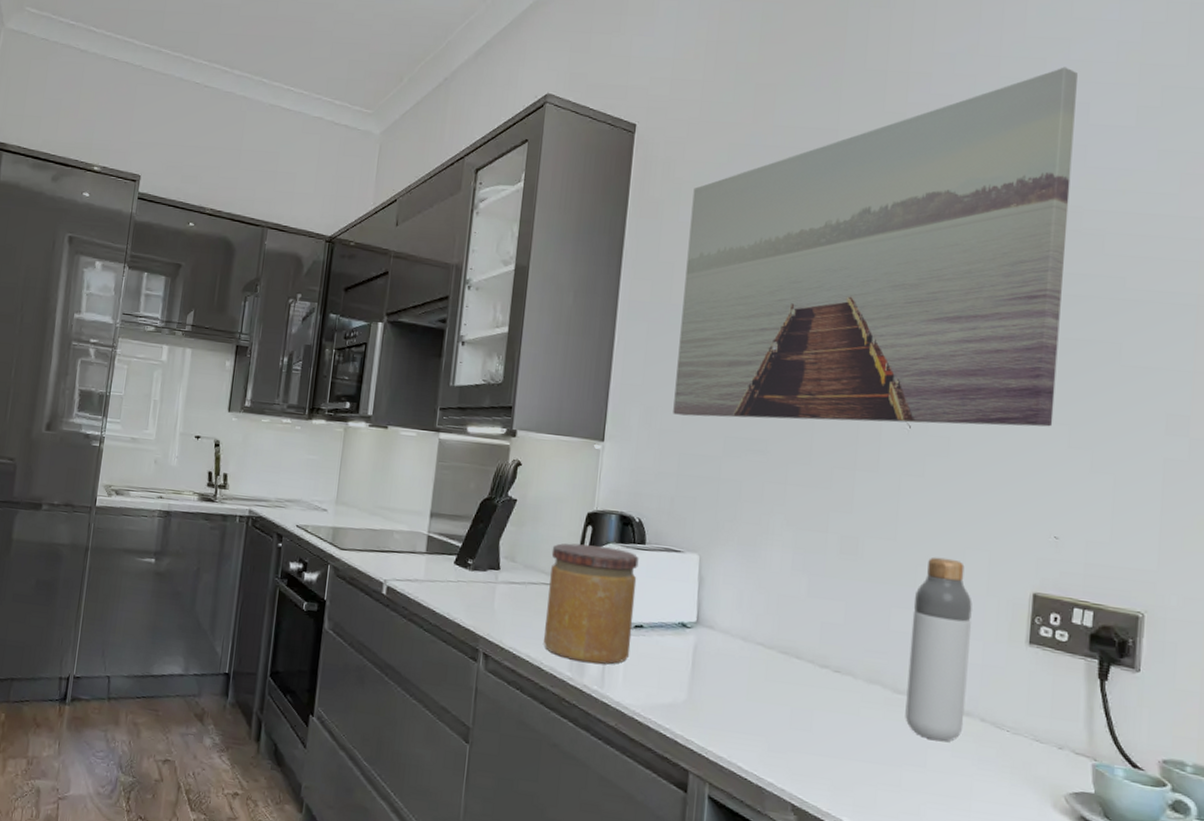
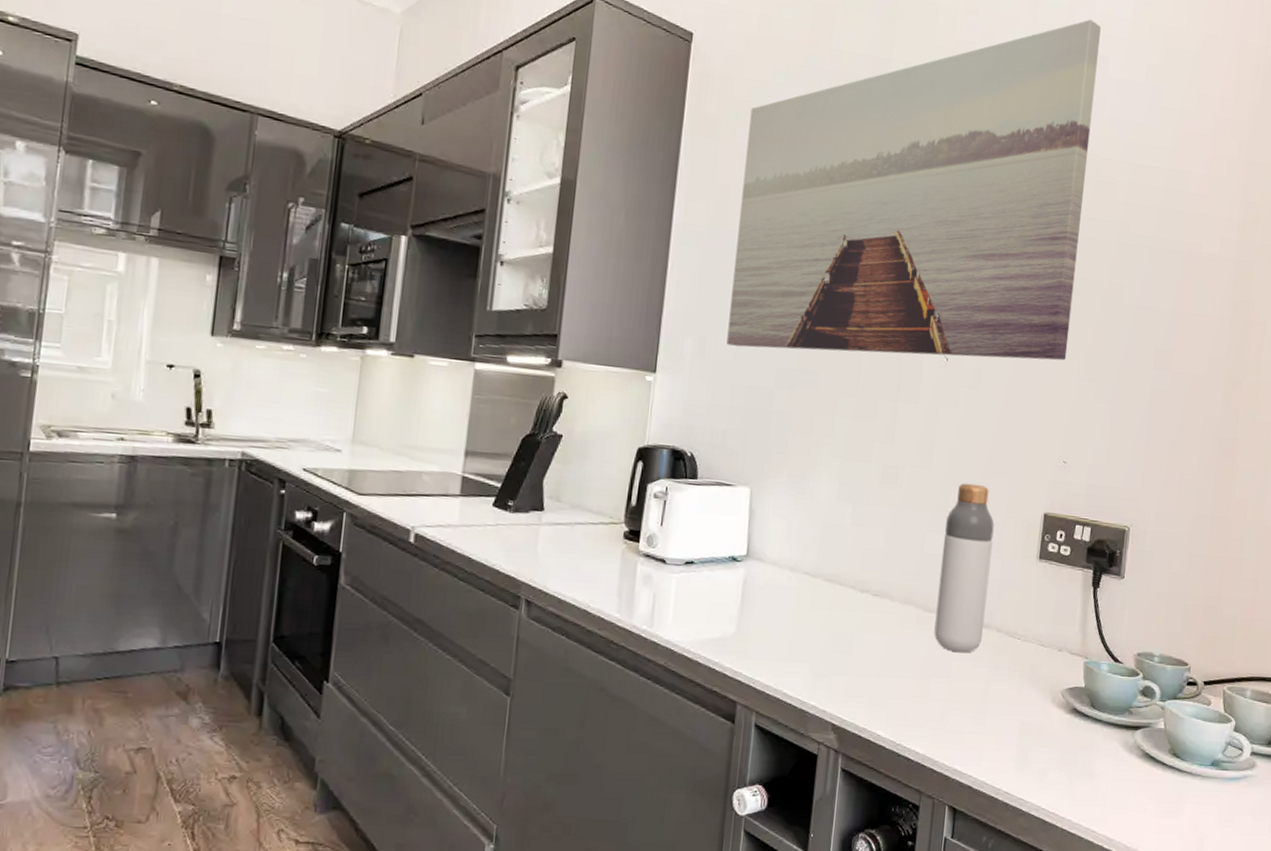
jar: present [544,543,639,665] -> none [591,480,691,604]

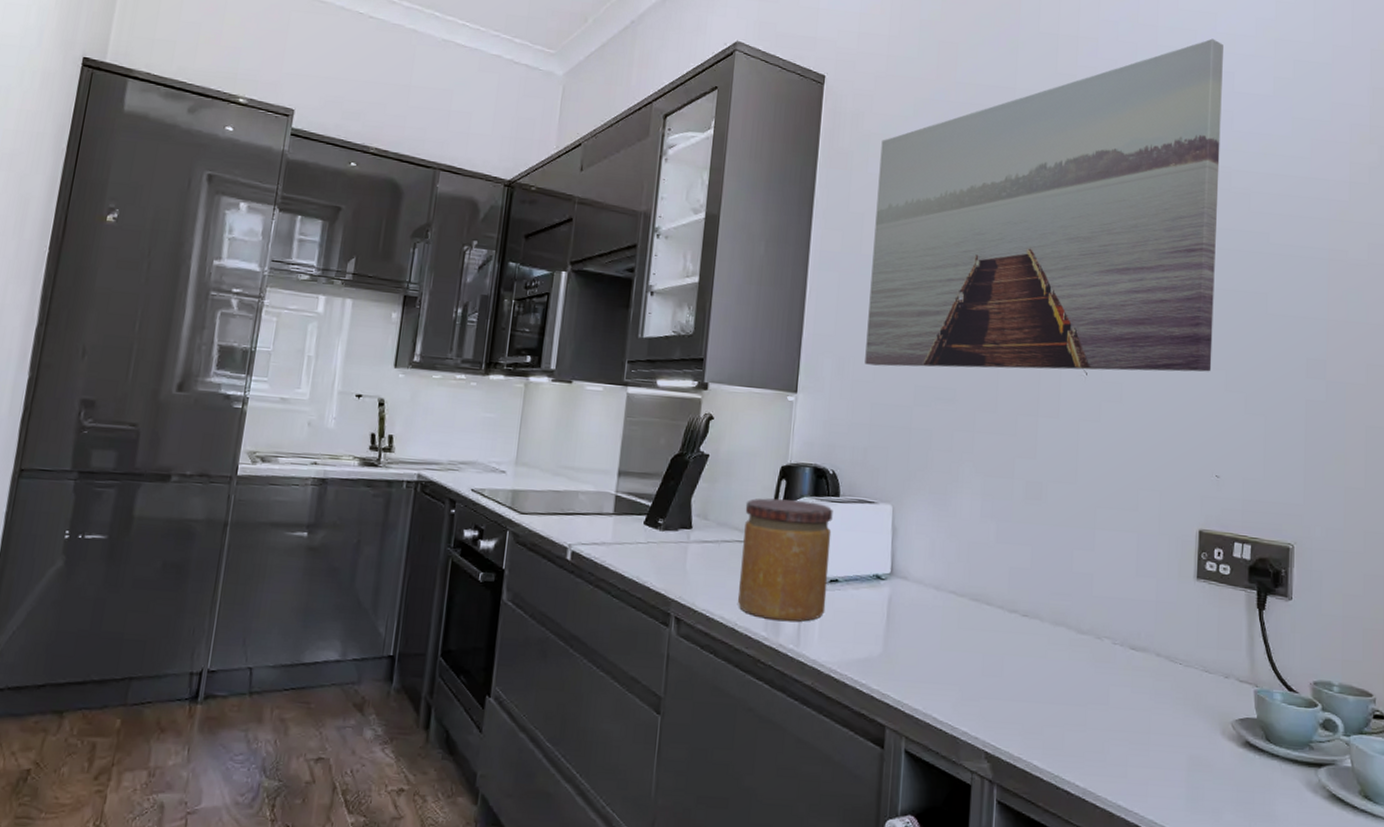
jar: none [591,480,691,604] -> present [738,498,833,622]
bottle: present [934,483,994,653] -> none [1088,499,1146,679]

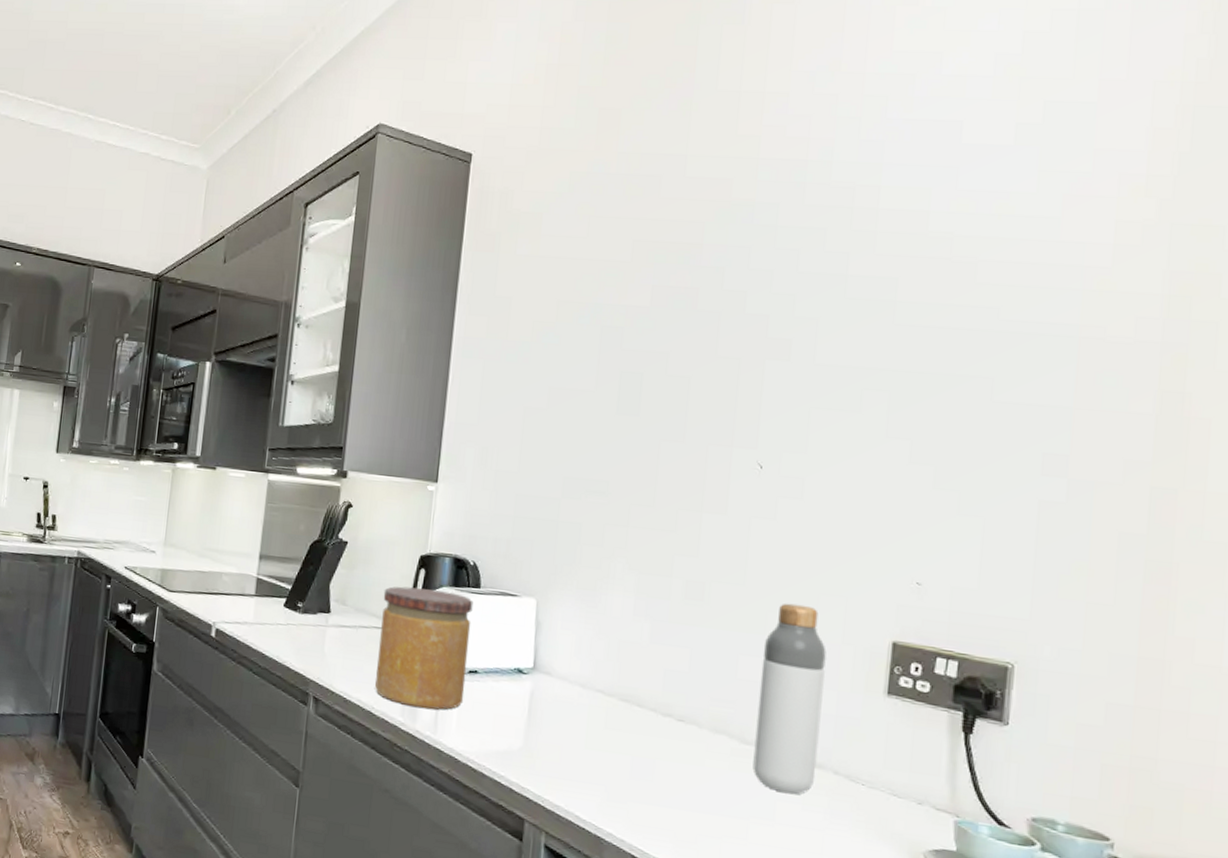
wall art: present [865,38,1223,372] -> none [509,82,950,467]
bottle: none [1088,499,1146,679] -> present [752,603,826,795]

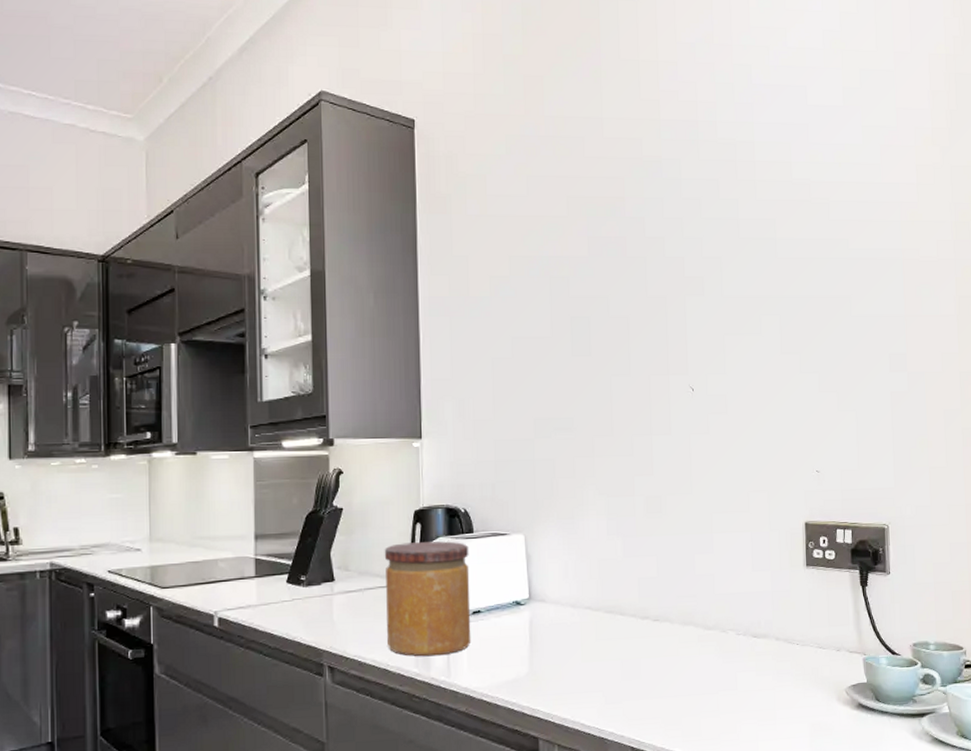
bottle: present [752,603,826,795] -> none [712,503,763,665]

